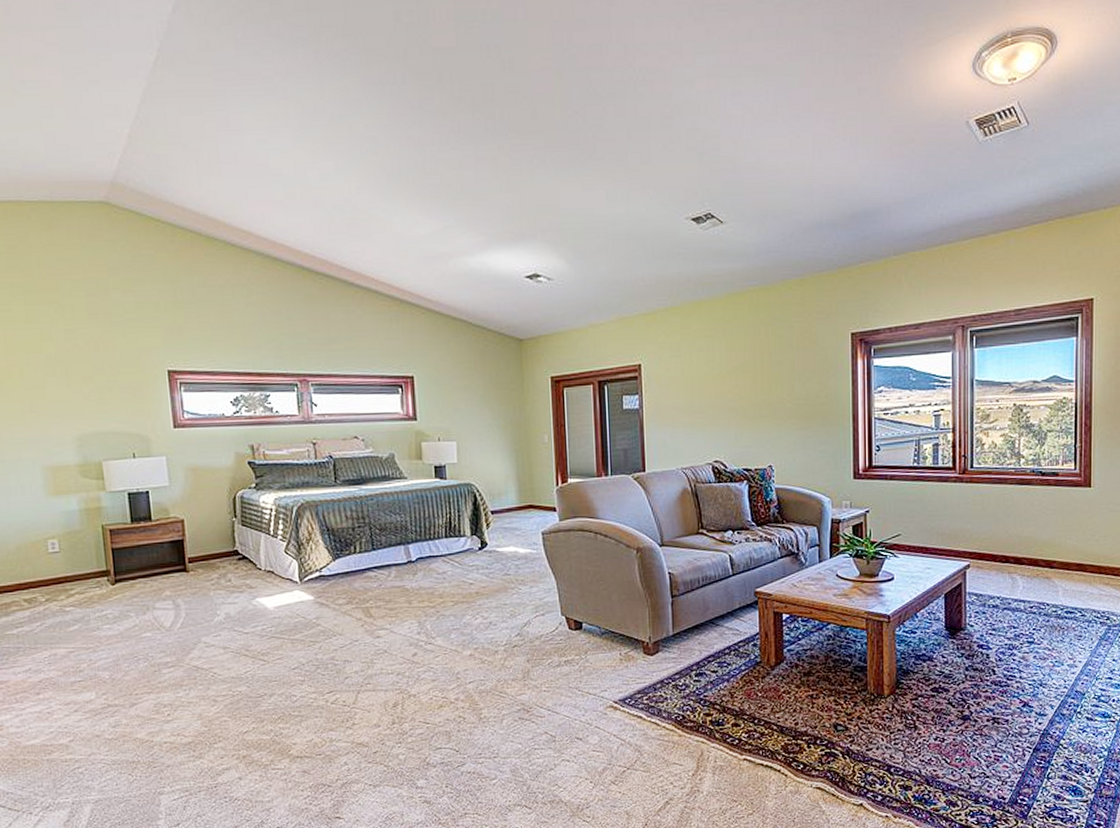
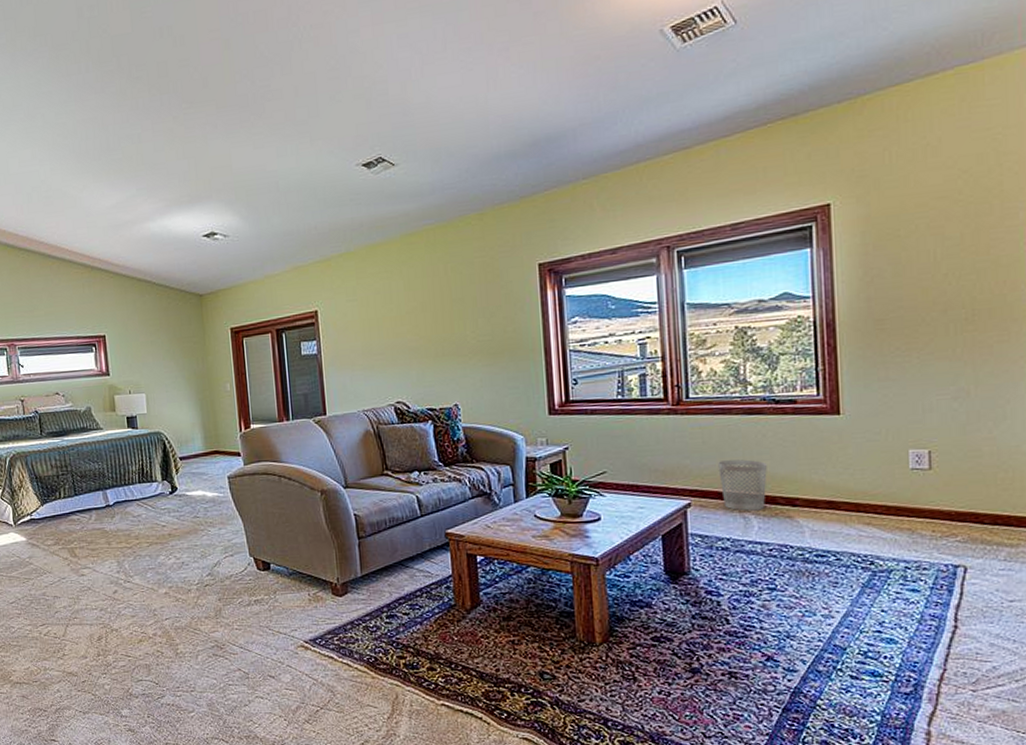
wastebasket: none [994,525,1032,572] -> present [718,459,767,511]

